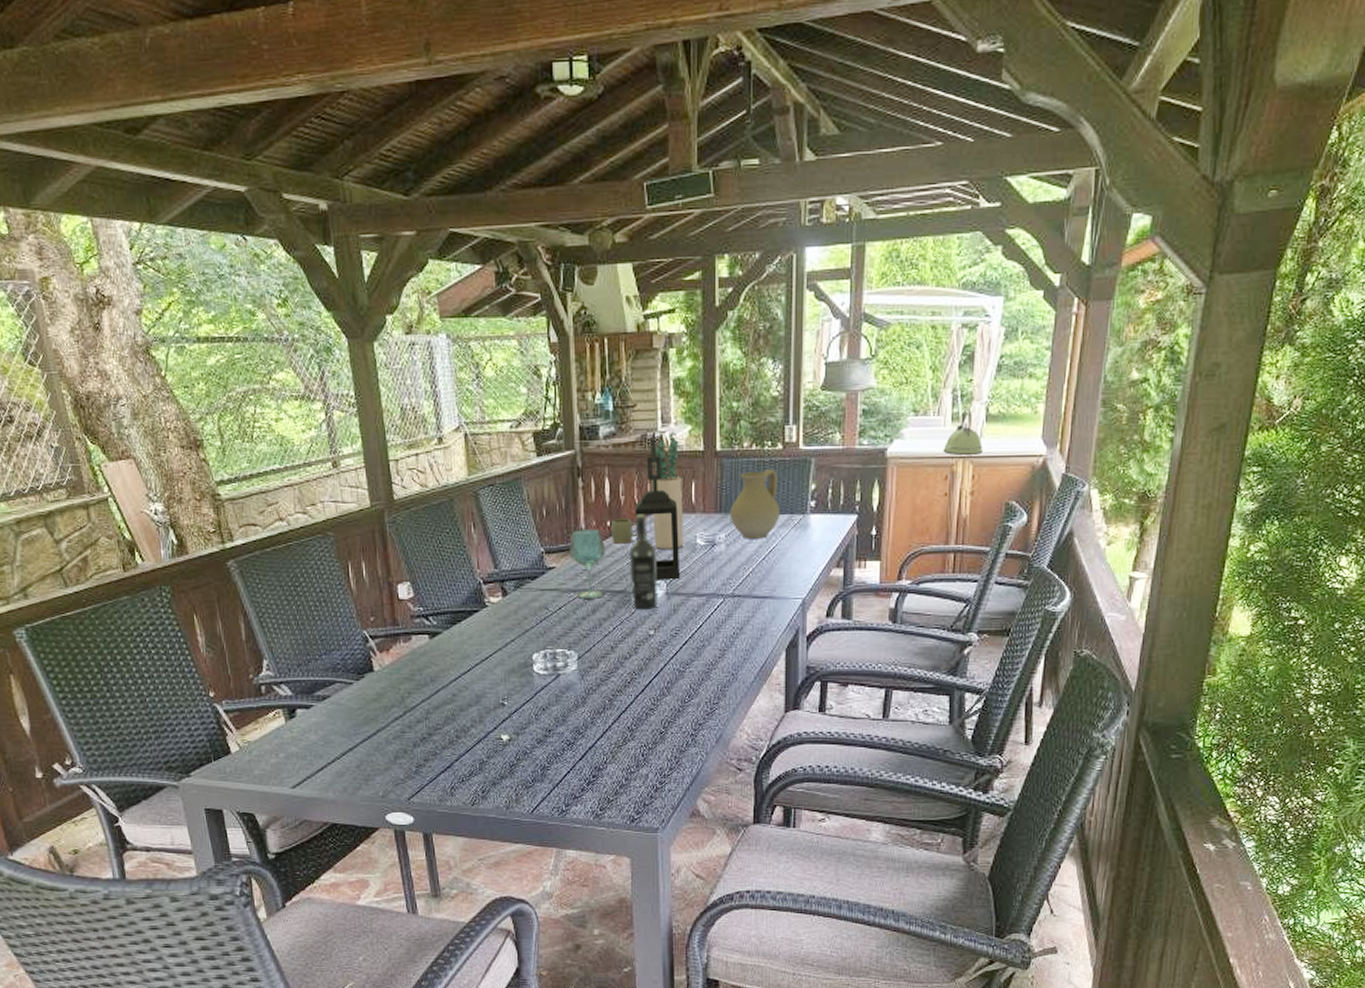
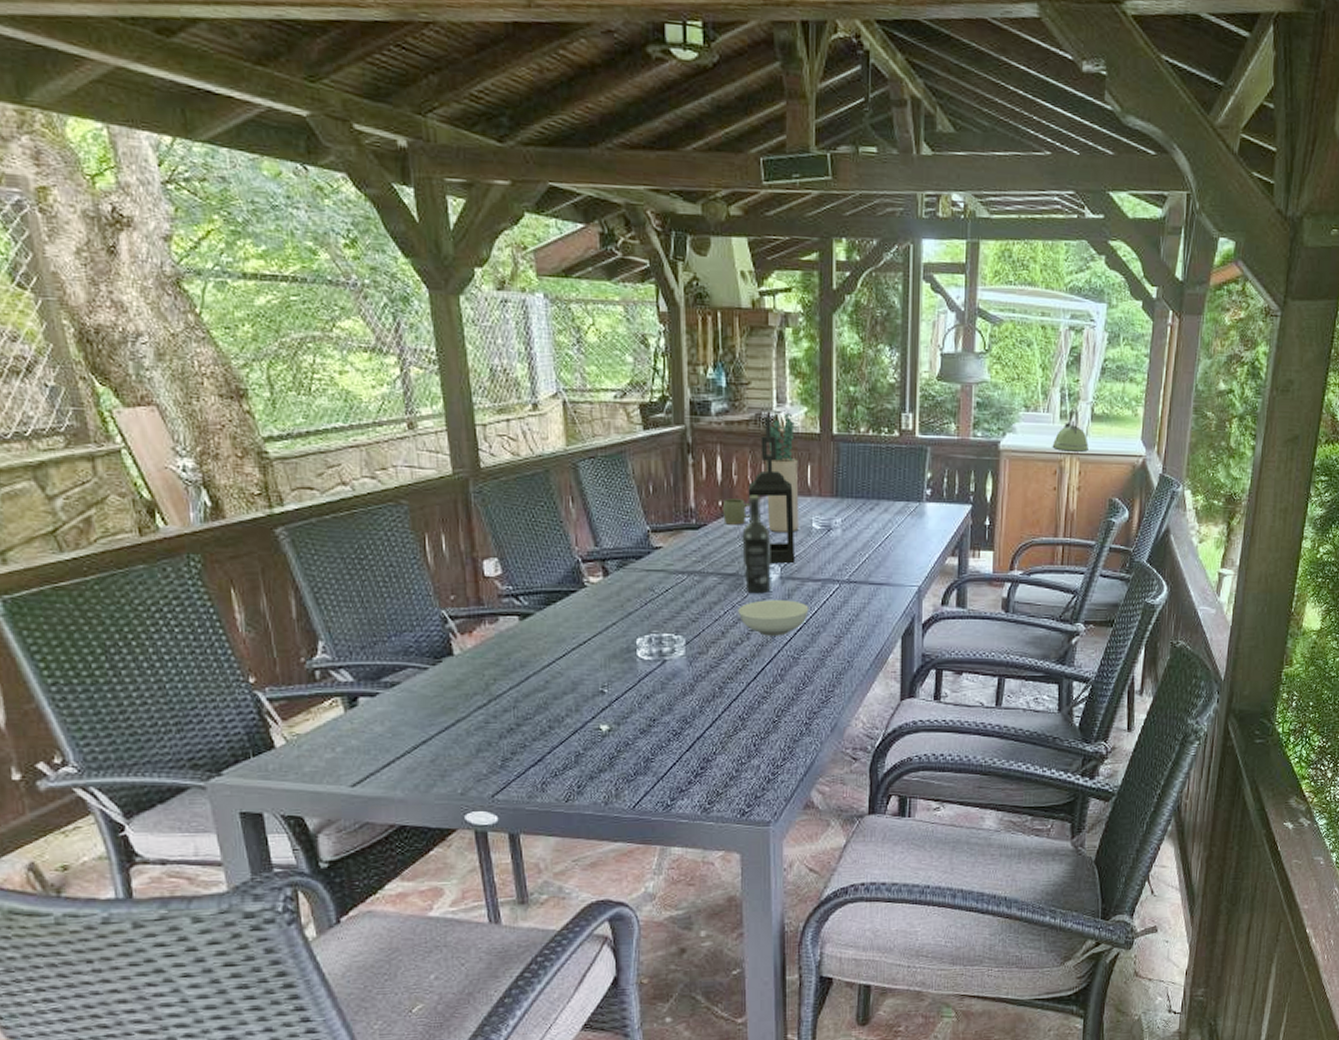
wine glass: present [569,529,606,599] -> none [678,508,717,581]
bowl: none [626,615,694,650] -> present [737,600,809,636]
pitcher: present [730,469,780,539] -> none [846,455,897,525]

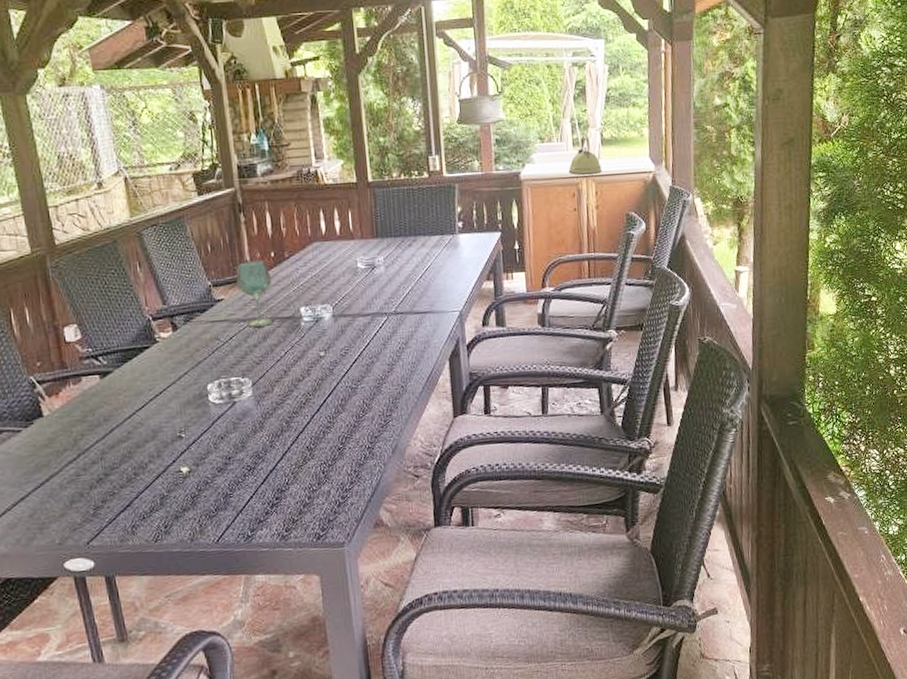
wine glass: none [678,508,717,581] -> present [236,260,274,328]
mug: present [723,499,750,525] -> none [275,248,300,273]
bowl: present [737,600,809,636] -> none [297,335,362,371]
wine bottle: present [742,495,771,594] -> none [294,243,326,333]
lantern: present [748,417,796,564] -> none [296,173,345,304]
vase: present [765,410,799,532] -> none [310,164,346,275]

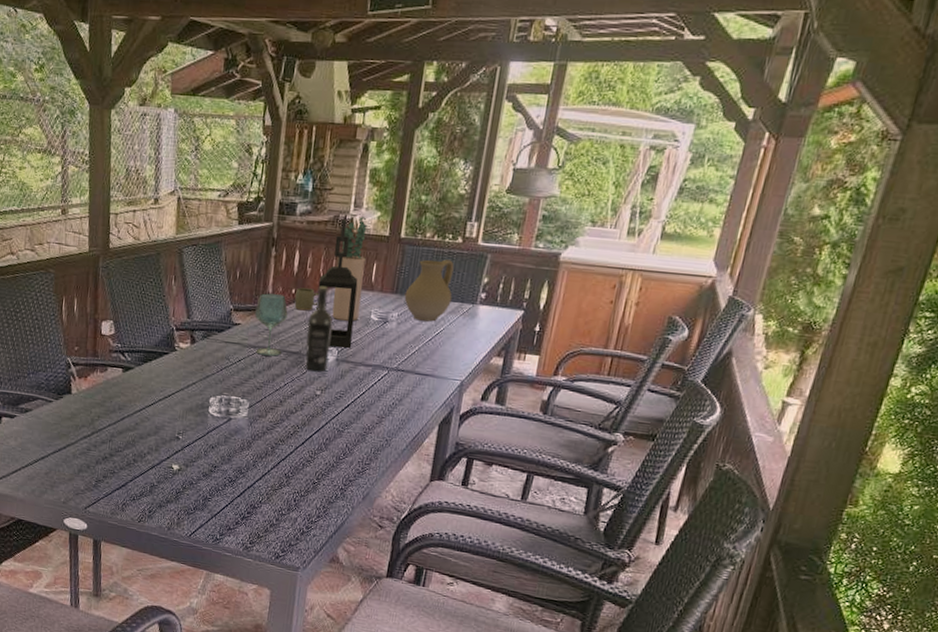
mug: none [275,248,300,273] -> present [294,287,319,311]
wine bottle: none [294,243,326,333] -> present [305,286,333,372]
lantern: none [296,173,345,304] -> present [316,219,358,348]
vase: none [310,164,346,275] -> present [332,214,367,322]
pitcher: none [385,195,432,260] -> present [404,259,454,322]
kettle: present [569,134,602,175] -> none [616,224,654,269]

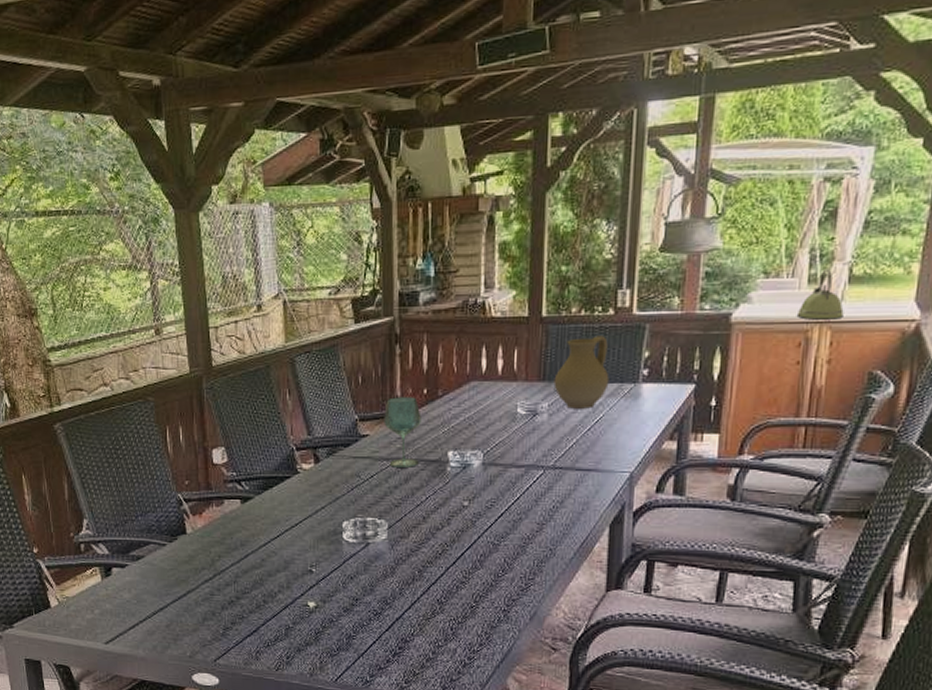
mug: present [294,287,319,311] -> none [428,386,454,412]
wine bottle: present [305,286,333,372] -> none [445,381,475,480]
lantern: present [316,219,358,348] -> none [452,303,499,450]
vase: present [332,214,367,322] -> none [471,295,505,418]
kettle: none [616,224,654,269] -> present [798,269,844,320]

